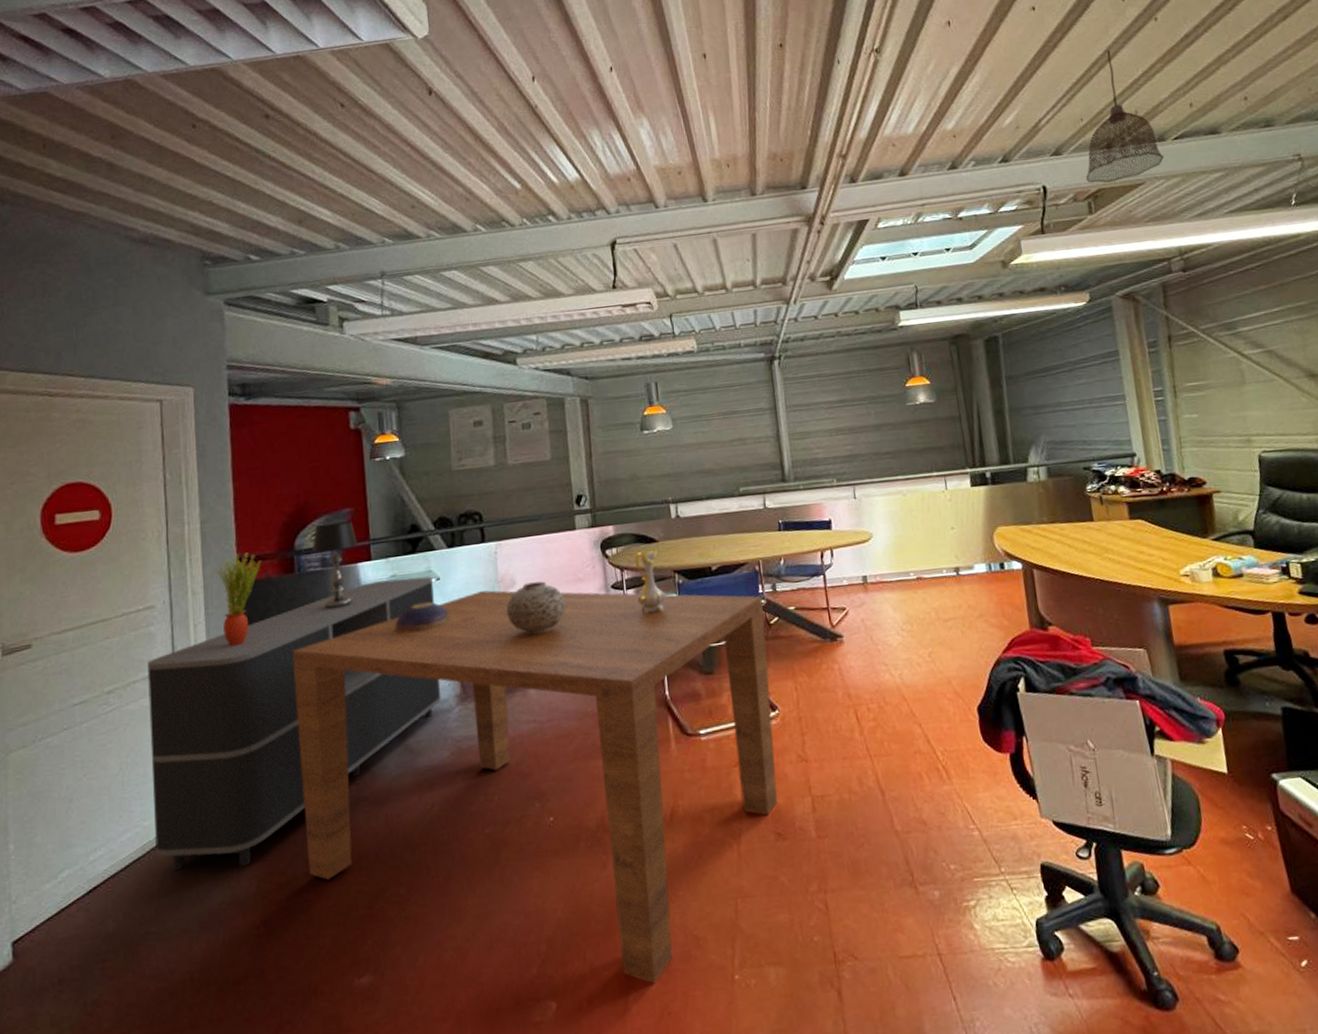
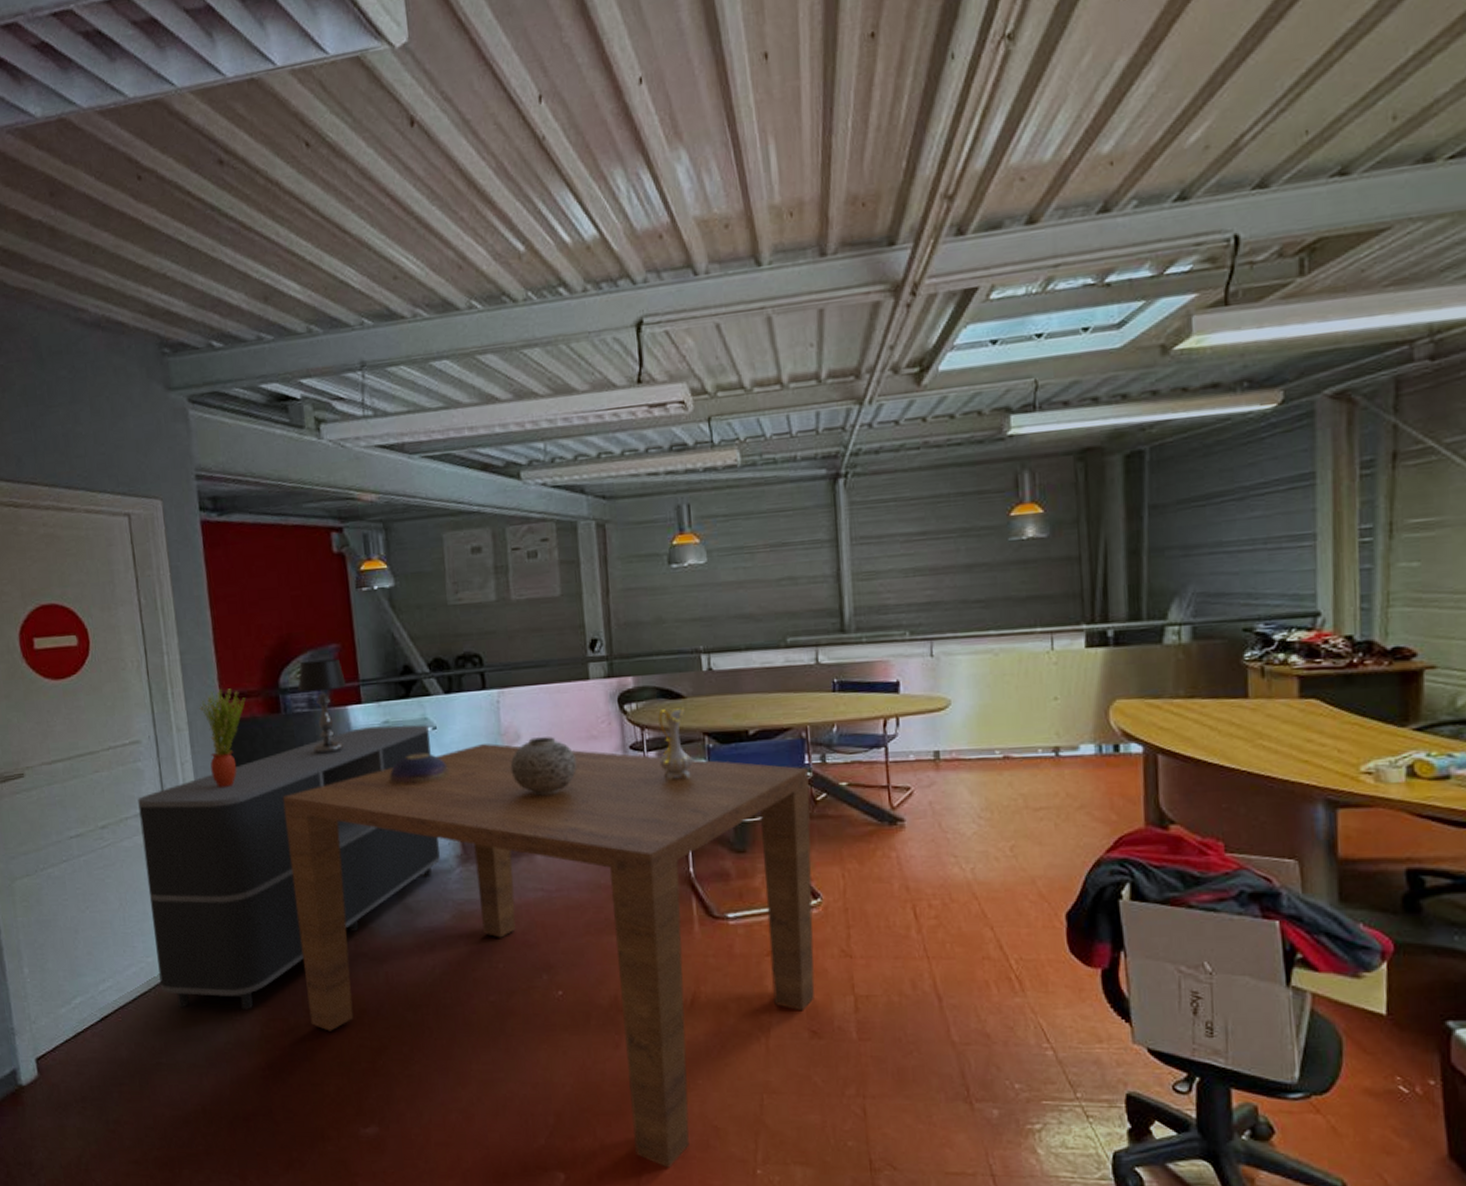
pendant lamp: present [1085,49,1164,183] -> none [1301,18,1427,230]

